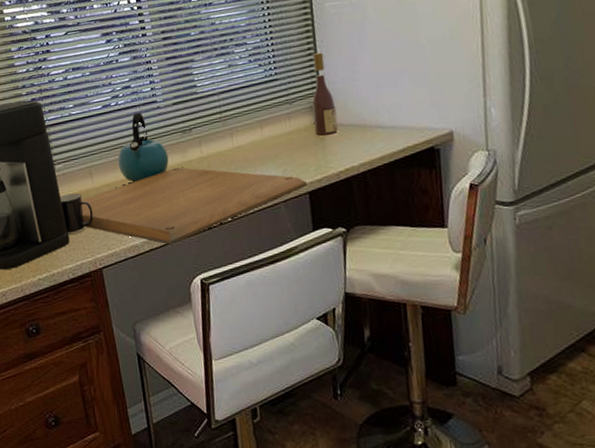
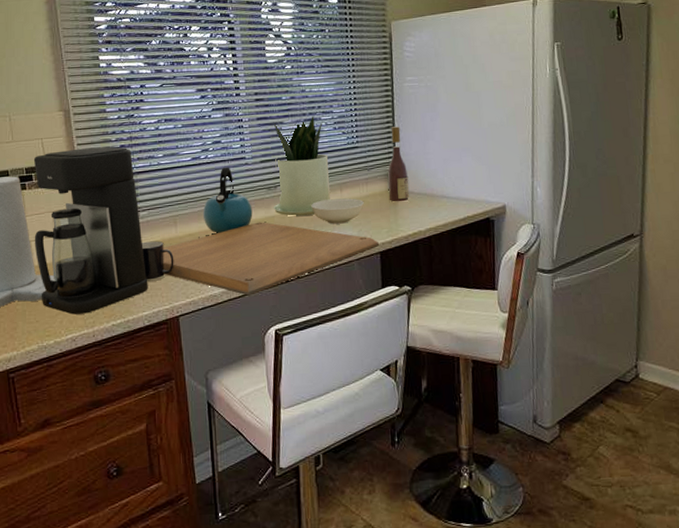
planter: none [183,49,251,160] -> present [273,116,331,216]
bowl: none [230,135,288,165] -> present [311,198,364,224]

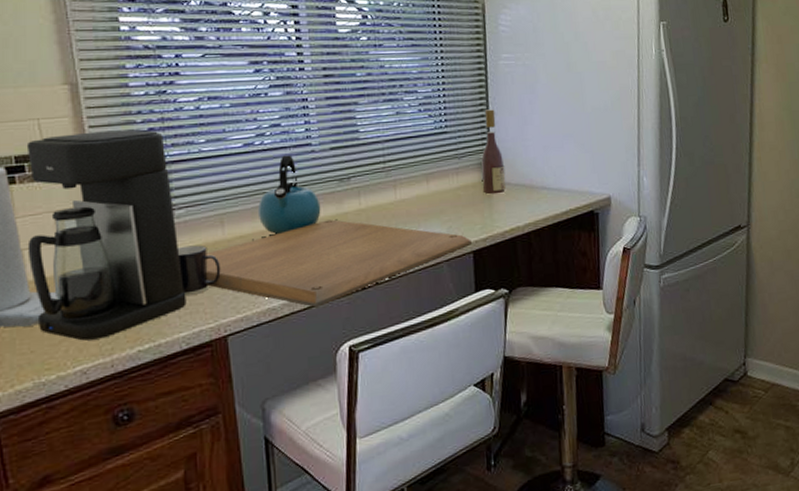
planter: present [273,116,331,216] -> none [346,96,416,212]
bowl: present [311,198,364,224] -> none [392,190,454,221]

